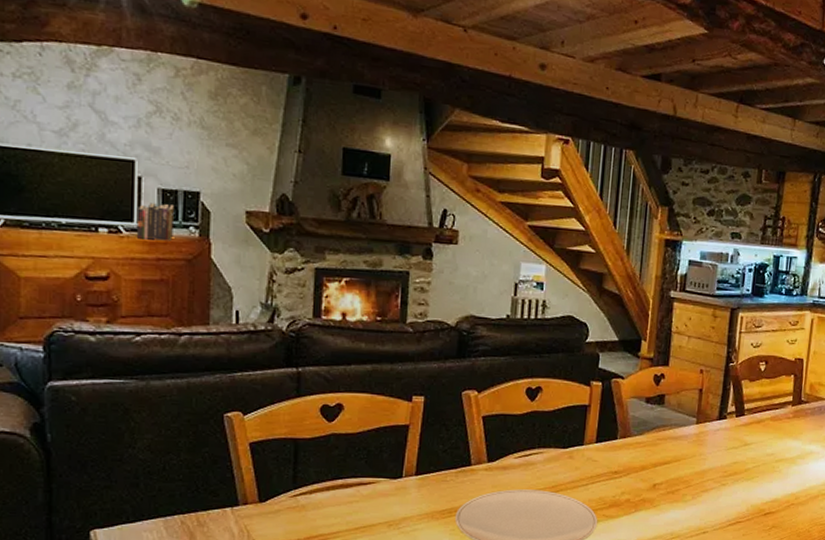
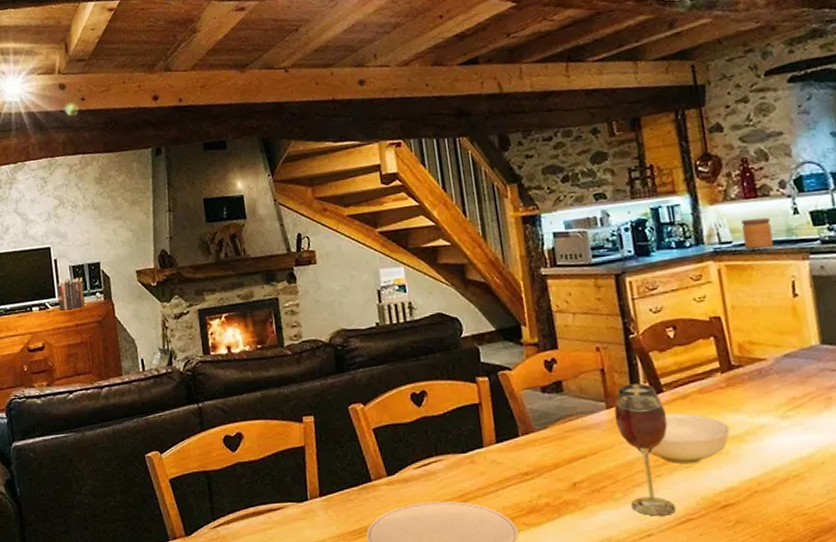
wineglass: none [696,405,743,517] -> present [614,383,676,516]
bowl: none [720,433,787,477] -> present [648,413,731,464]

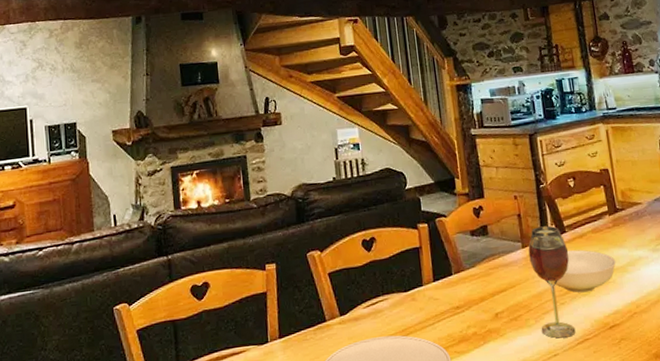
books: present [57,277,85,311] -> none [32,137,60,170]
jar: present [741,217,774,249] -> none [623,88,646,114]

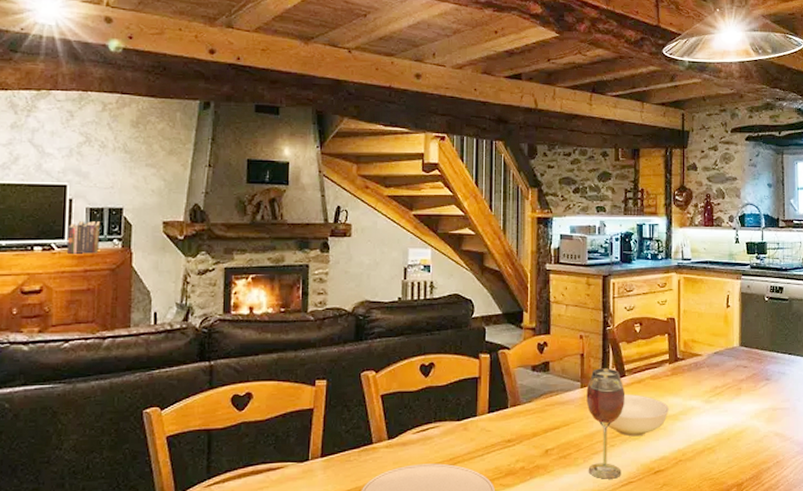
books: none [32,137,60,170] -> present [68,221,100,254]

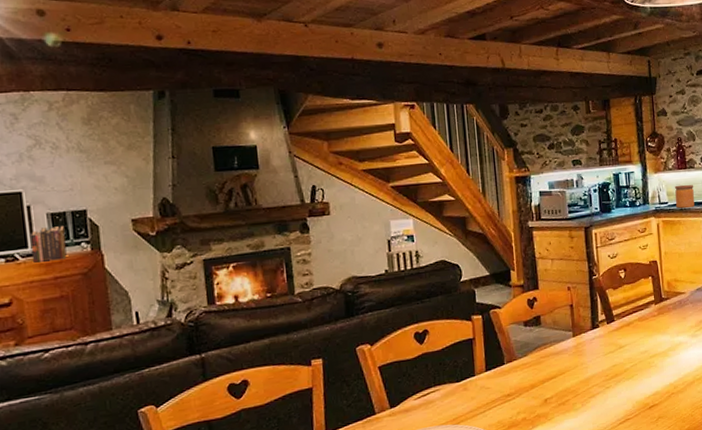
wineglass: present [586,368,626,479] -> none [578,315,619,420]
bowl: present [608,394,670,437] -> none [601,337,659,377]
jar: none [700,242,719,267] -> present [675,184,695,208]

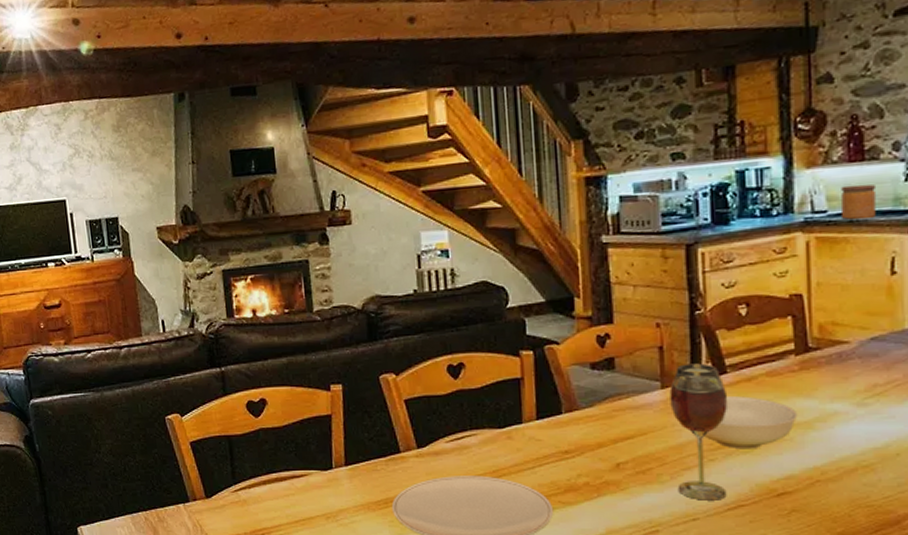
books: present [31,226,67,263] -> none [74,233,103,267]
wineglass: none [578,315,619,420] -> present [669,363,729,501]
bowl: none [601,337,659,377] -> present [703,395,798,450]

